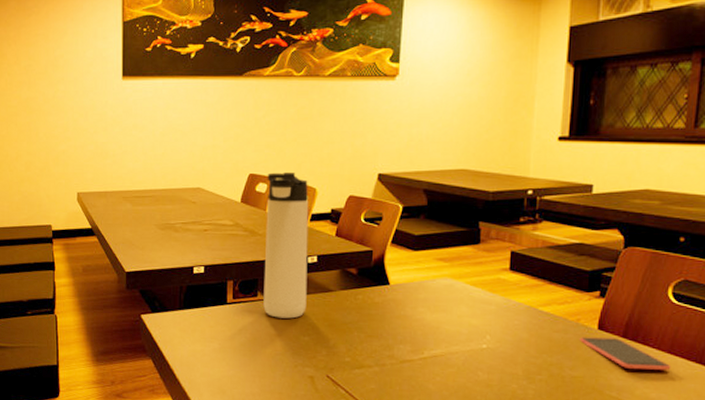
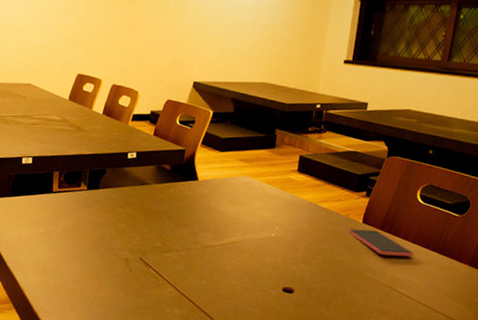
thermos bottle: present [263,172,309,319] -> none [86,74,131,208]

